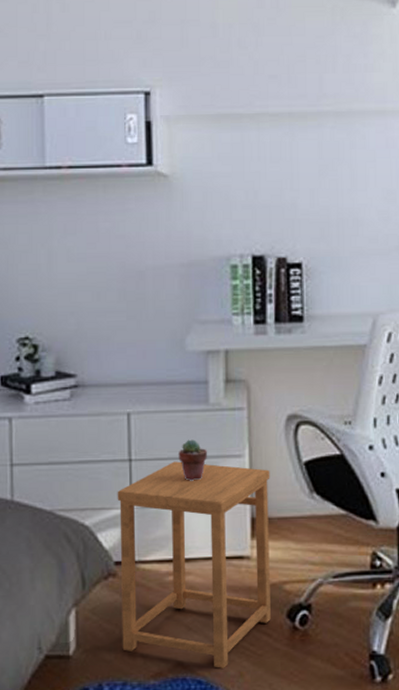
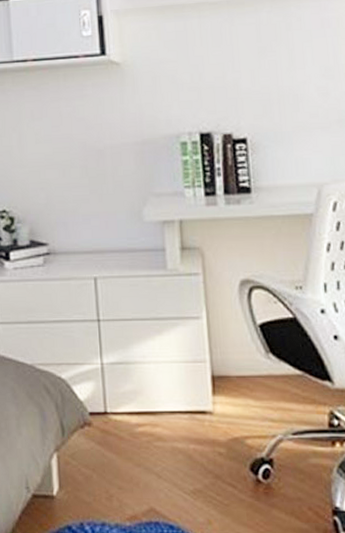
side table: present [117,461,271,668] -> none [88,322,235,515]
potted succulent: present [178,439,208,481] -> none [141,302,169,340]

